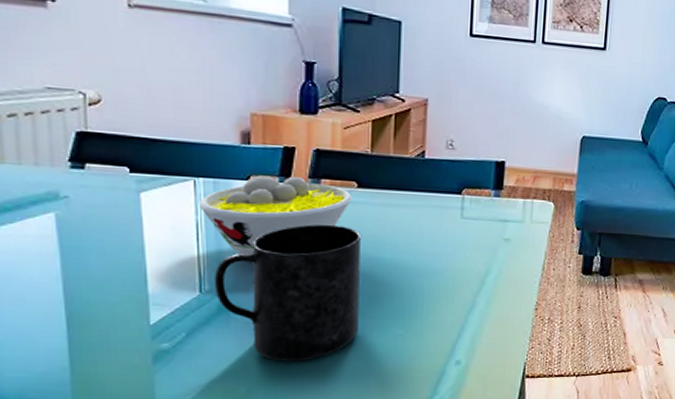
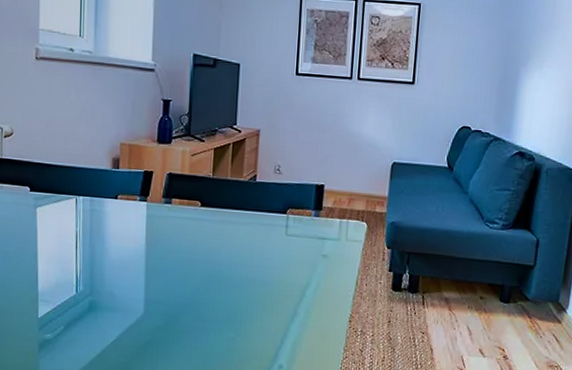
bowl: present [200,175,352,255] -> none [79,195,196,262]
mug: present [214,224,362,361] -> none [87,237,203,356]

